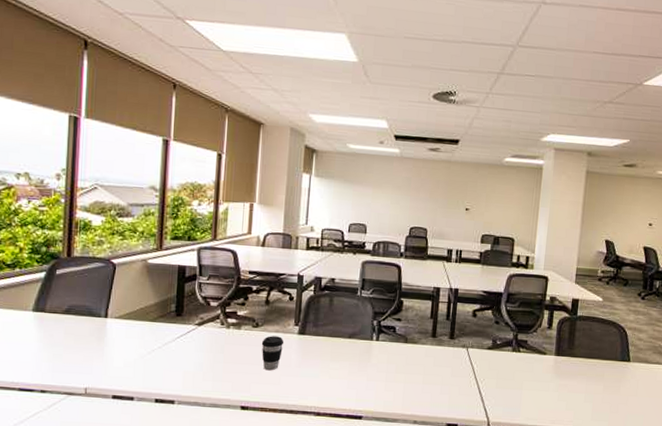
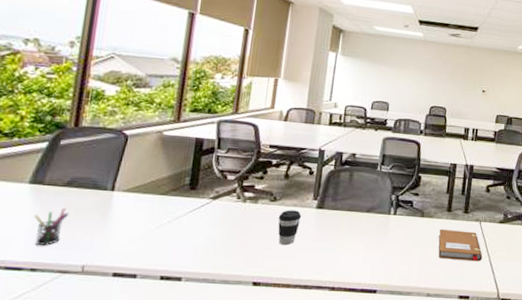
pen holder: none [39,333,70,369] -> present [33,207,70,245]
notebook: none [423,355,471,389] -> present [438,228,483,262]

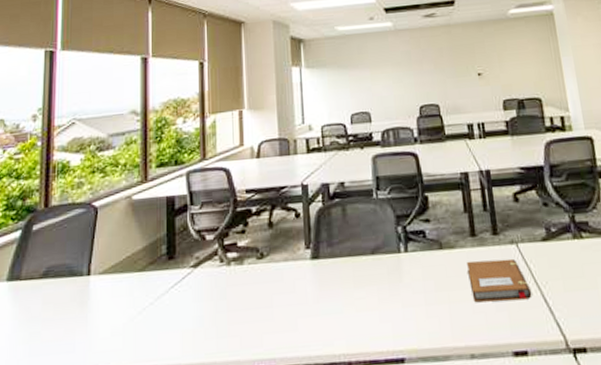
pen holder: present [33,207,70,245] -> none [14,303,49,354]
coffee cup: present [278,210,302,246] -> none [269,266,296,314]

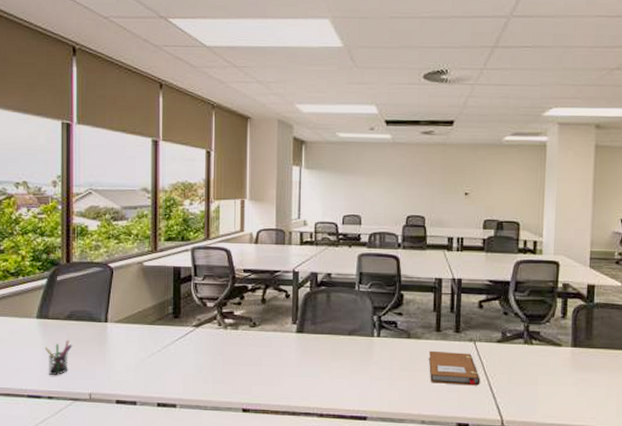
pen holder: none [14,303,49,354] -> present [44,339,73,375]

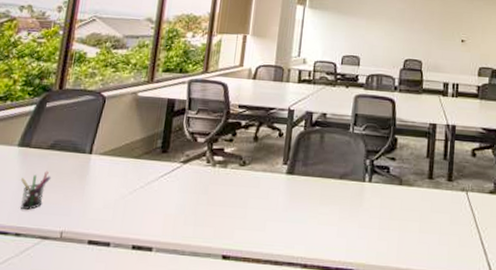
notebook: present [429,350,481,386] -> none [420,199,472,240]

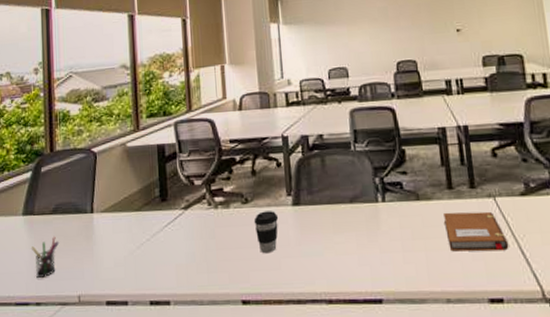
coffee cup: none [247,175,272,215] -> present [254,211,279,254]
notebook: none [420,199,472,240] -> present [444,211,509,252]

